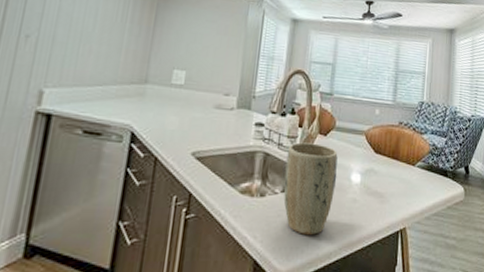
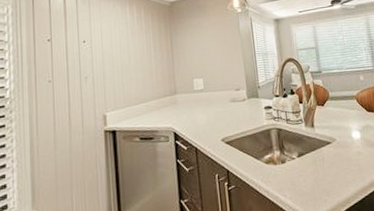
plant pot: present [283,142,338,235] -> none [295,113,341,188]

